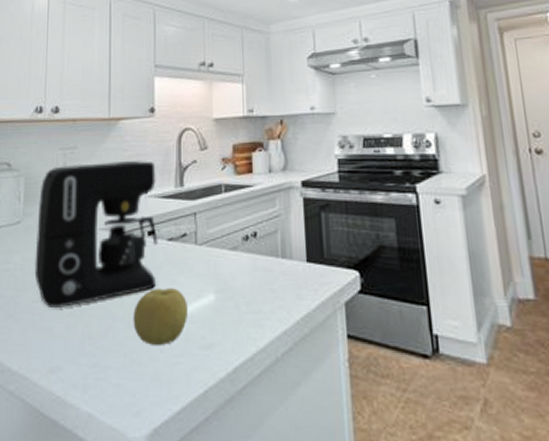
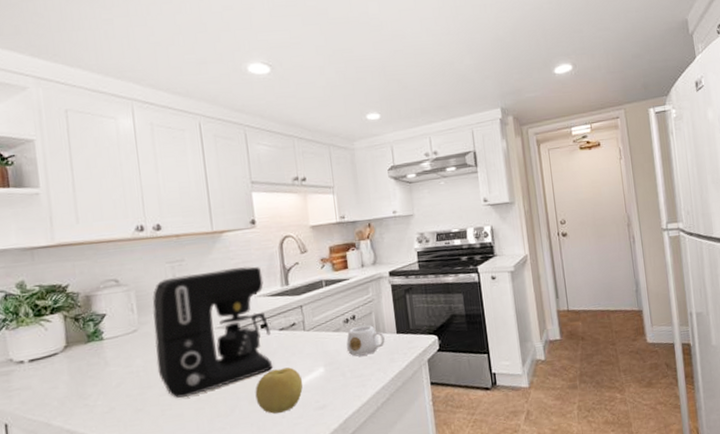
mug: none [244,246,291,286] -> present [346,325,385,357]

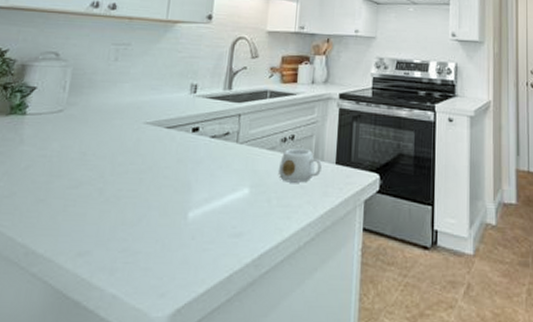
coffee maker: present [152,266,272,398] -> none [72,60,207,196]
fruit: present [255,367,303,414] -> none [167,181,224,233]

